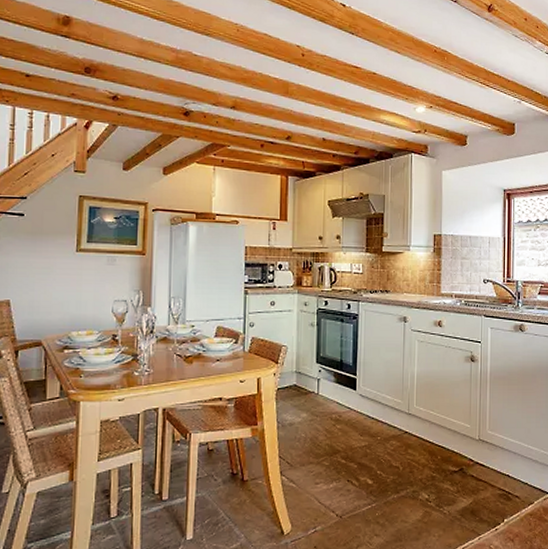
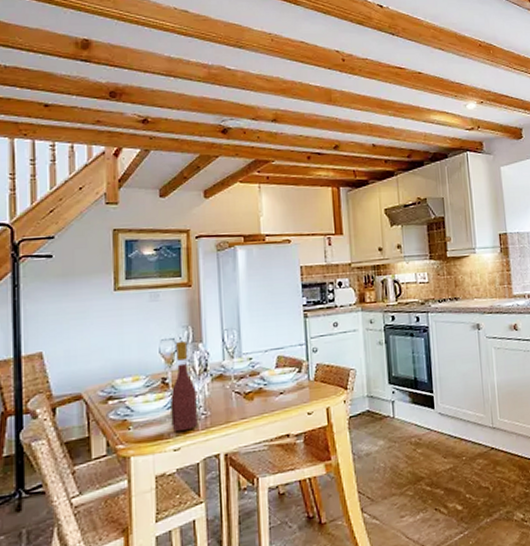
wine bottle: none [118,303,142,383] -> present [170,340,198,431]

